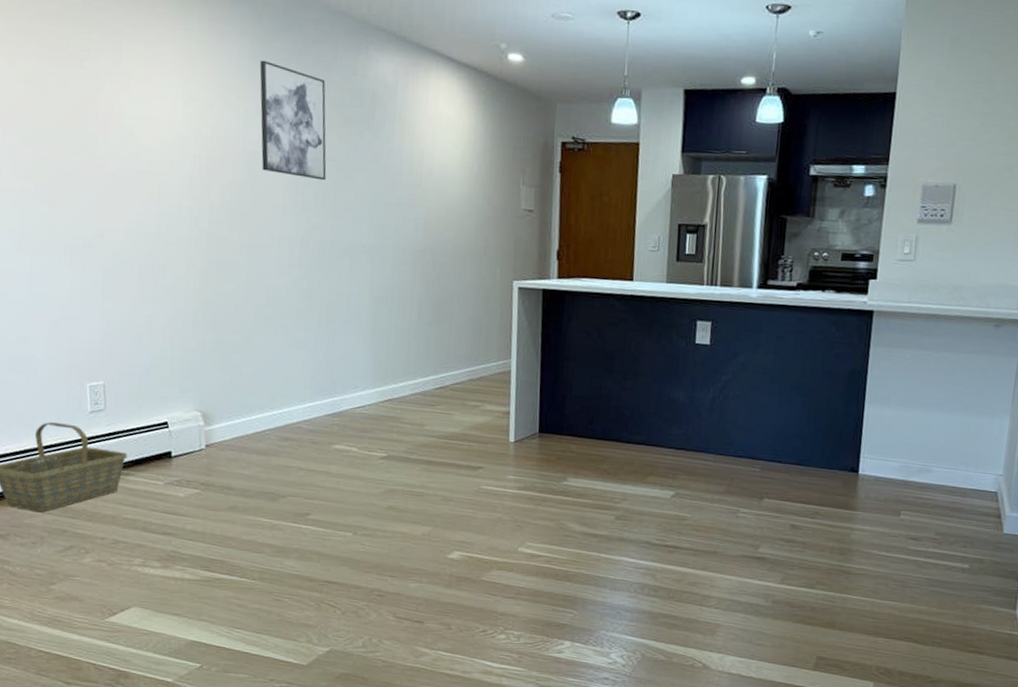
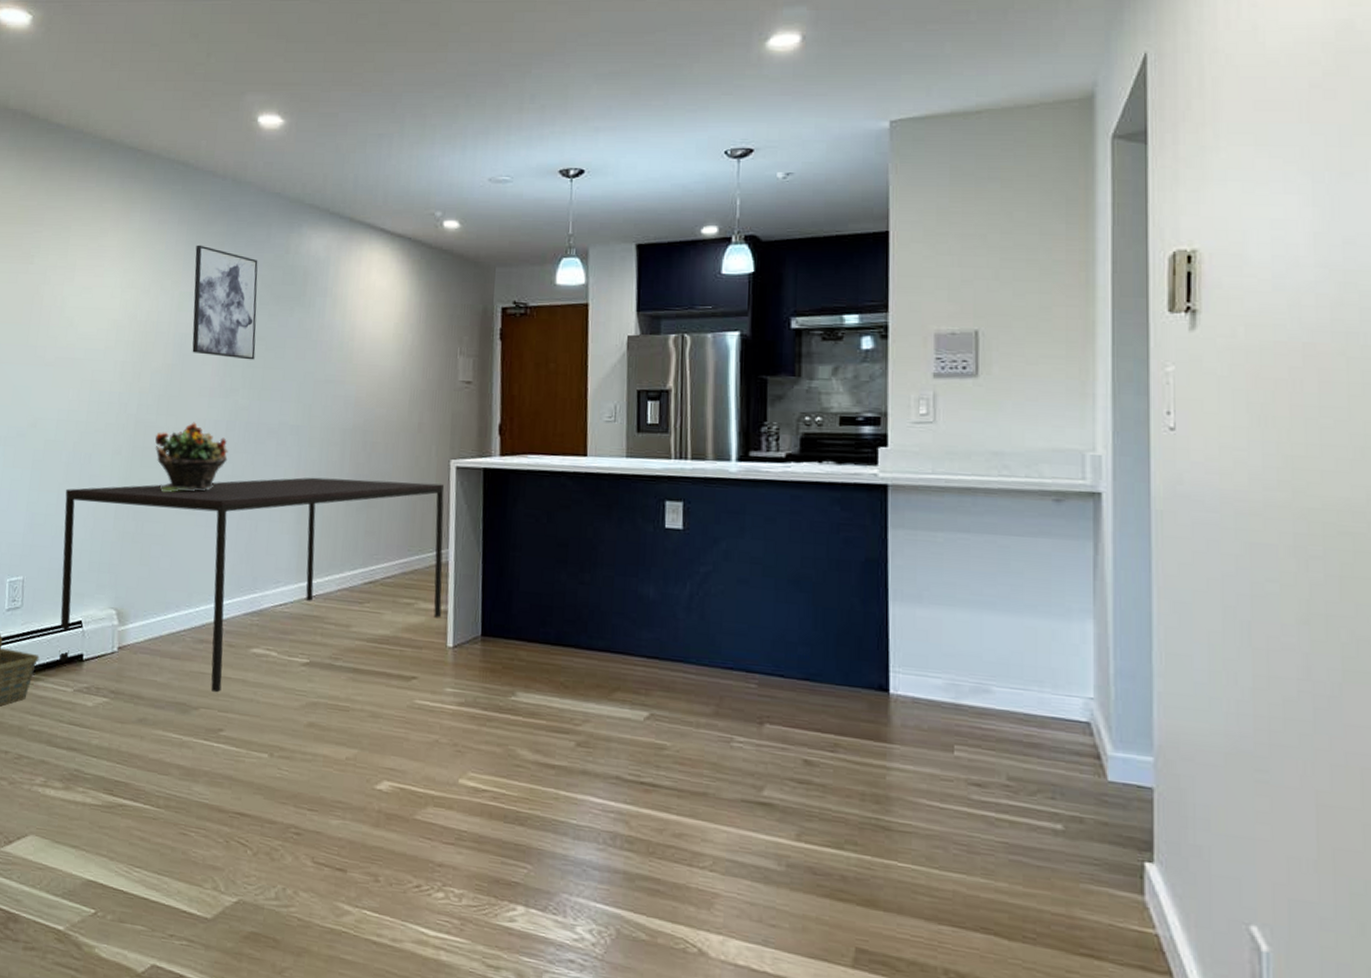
dining table: none [140,293,508,483] -> present [59,477,445,693]
potted plant: none [229,238,304,305] -> present [155,422,229,493]

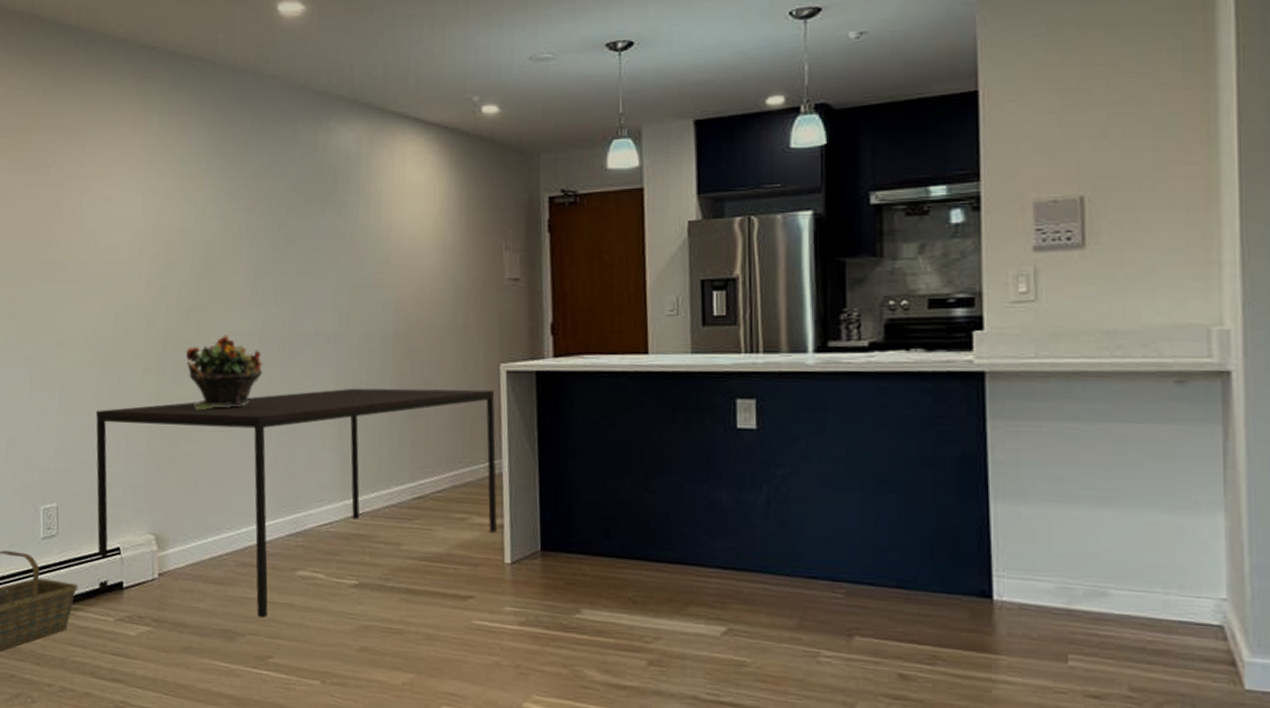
wall art: present [192,245,258,360] -> none [218,145,287,266]

